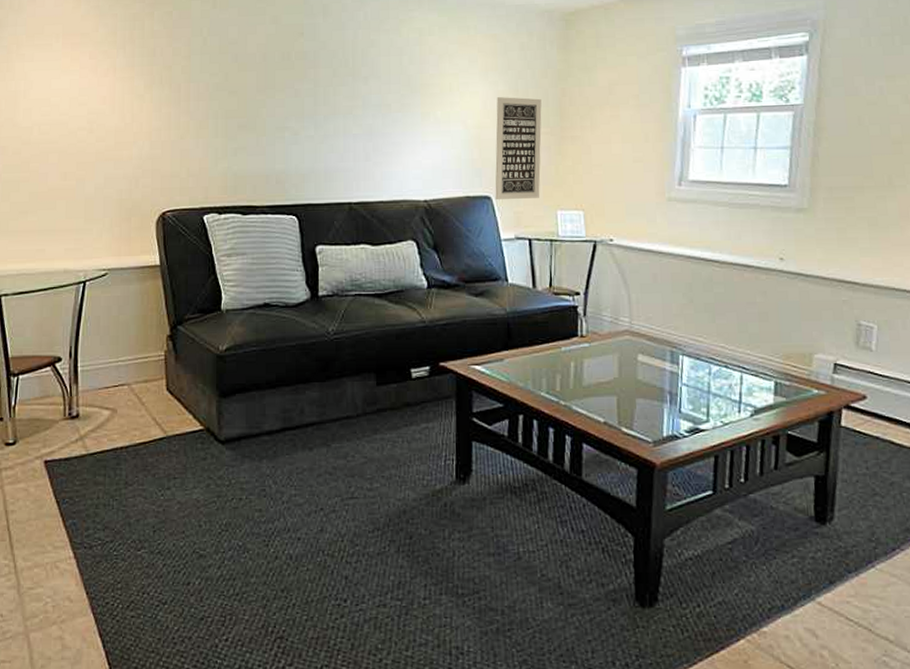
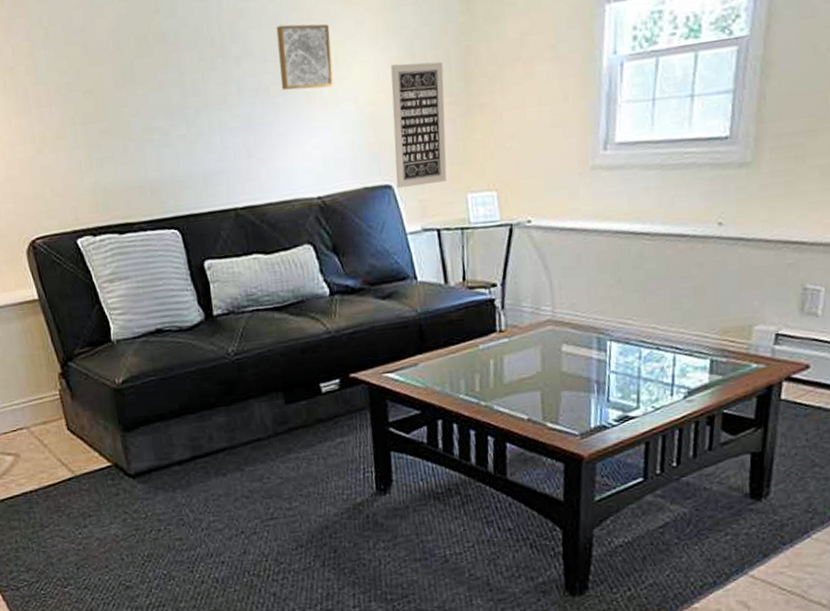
wall art: none [401,56,447,109] -> present [276,23,334,90]

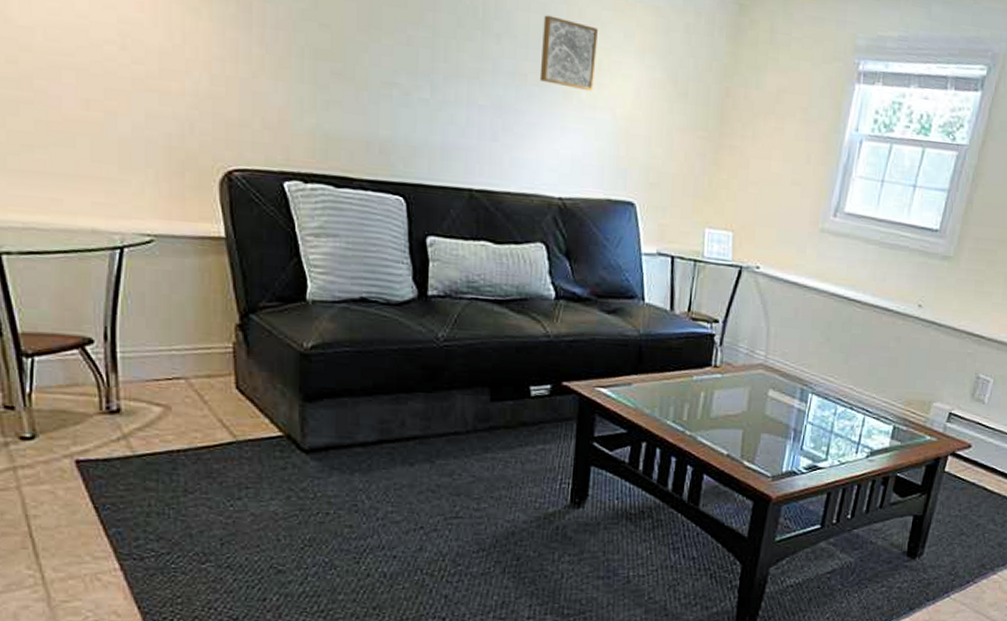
wall art: present [390,61,447,188] -> none [639,86,702,212]

